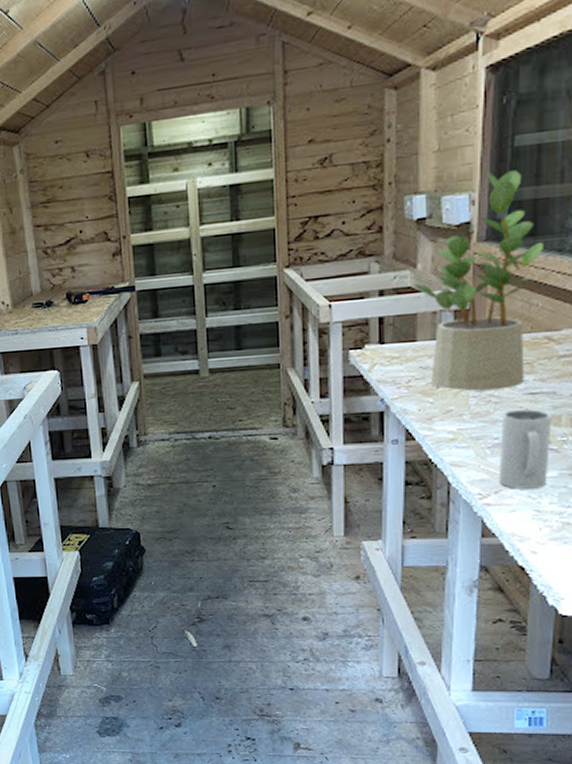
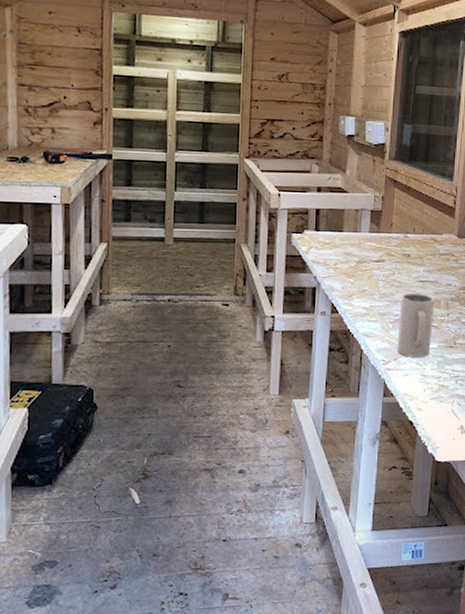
potted plant: present [414,170,543,392] -> none [343,108,432,276]

